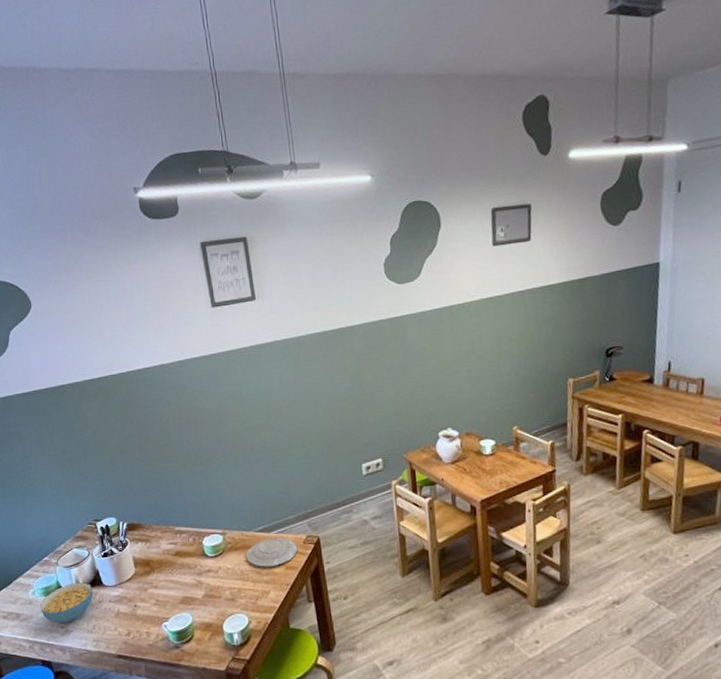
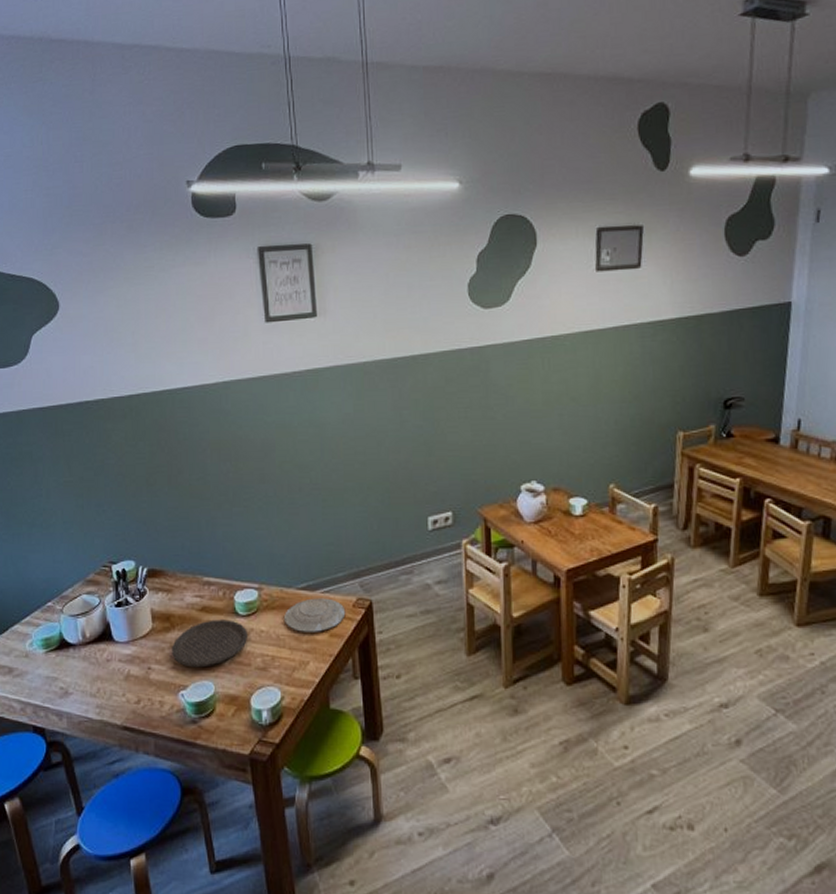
cereal bowl: present [40,582,94,624] -> none [38,636,101,684]
plate: none [153,561,217,603] -> present [172,619,249,668]

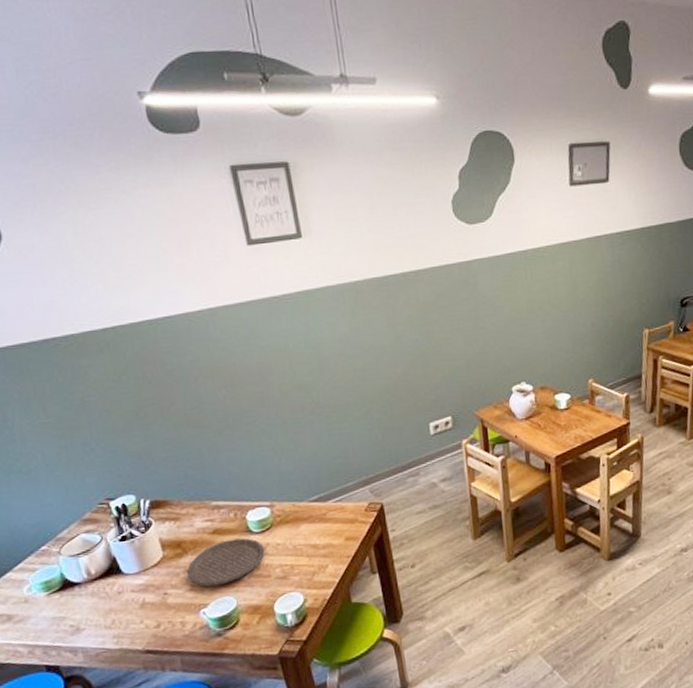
plate: present [284,598,346,632] -> none [299,506,359,540]

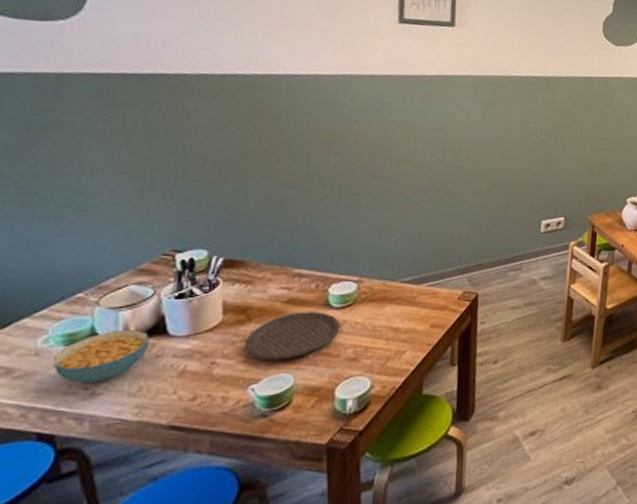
cereal bowl: none [39,572,110,623] -> present [53,330,150,384]

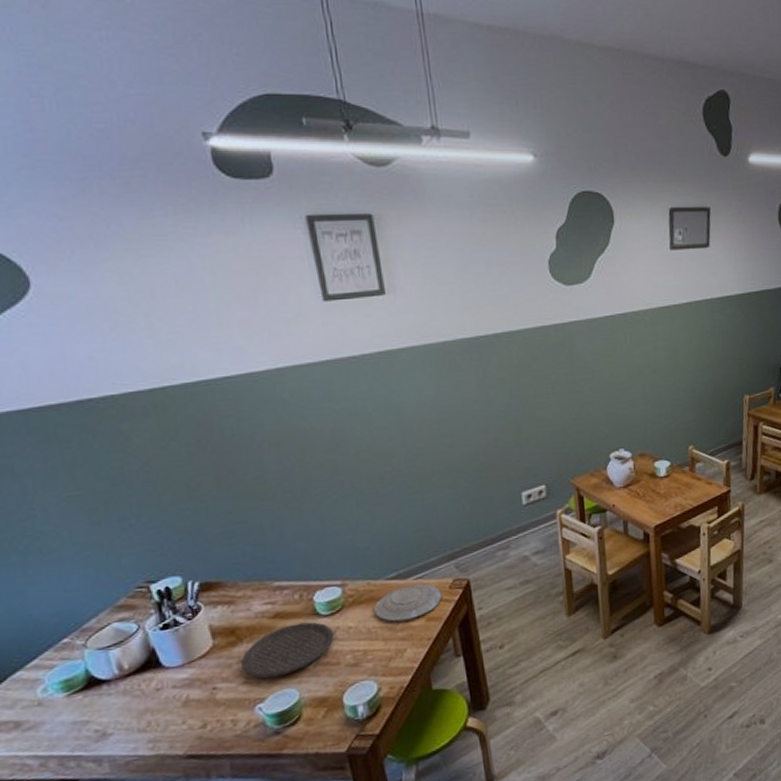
cereal bowl: present [53,330,150,384] -> none [57,666,147,727]
plate: none [383,291,450,323] -> present [374,583,443,622]

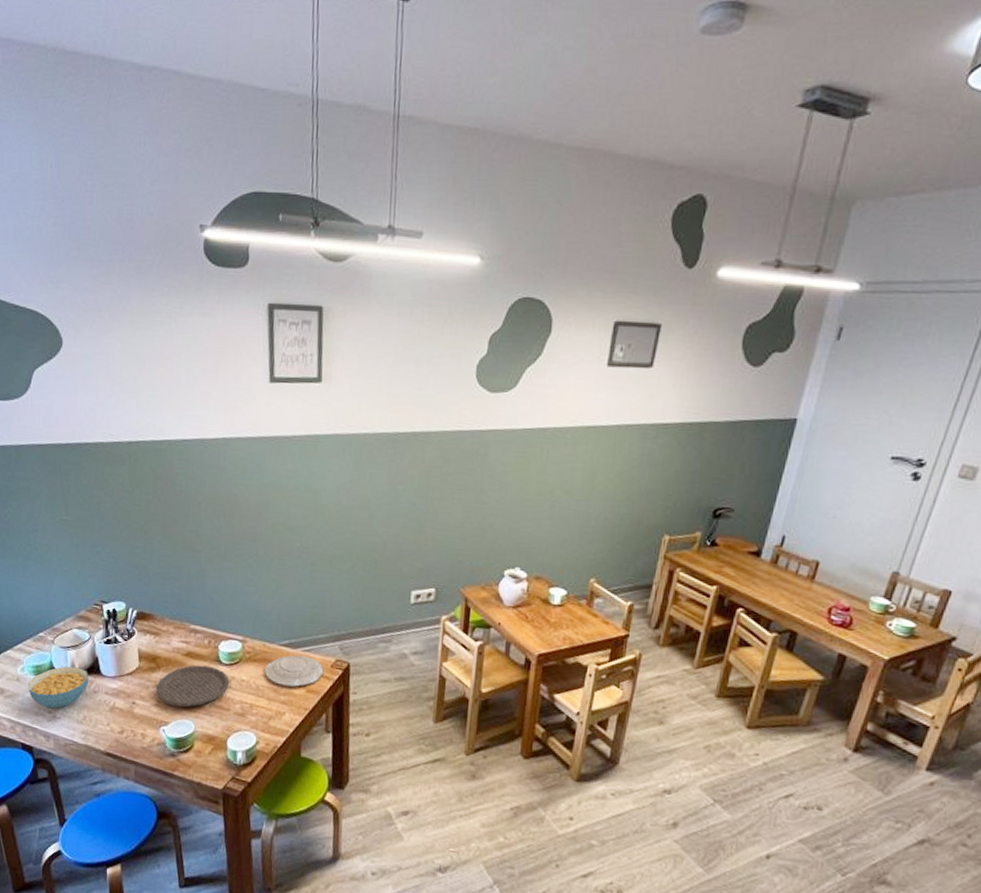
cereal bowl: none [57,666,147,727] -> present [28,666,89,708]

